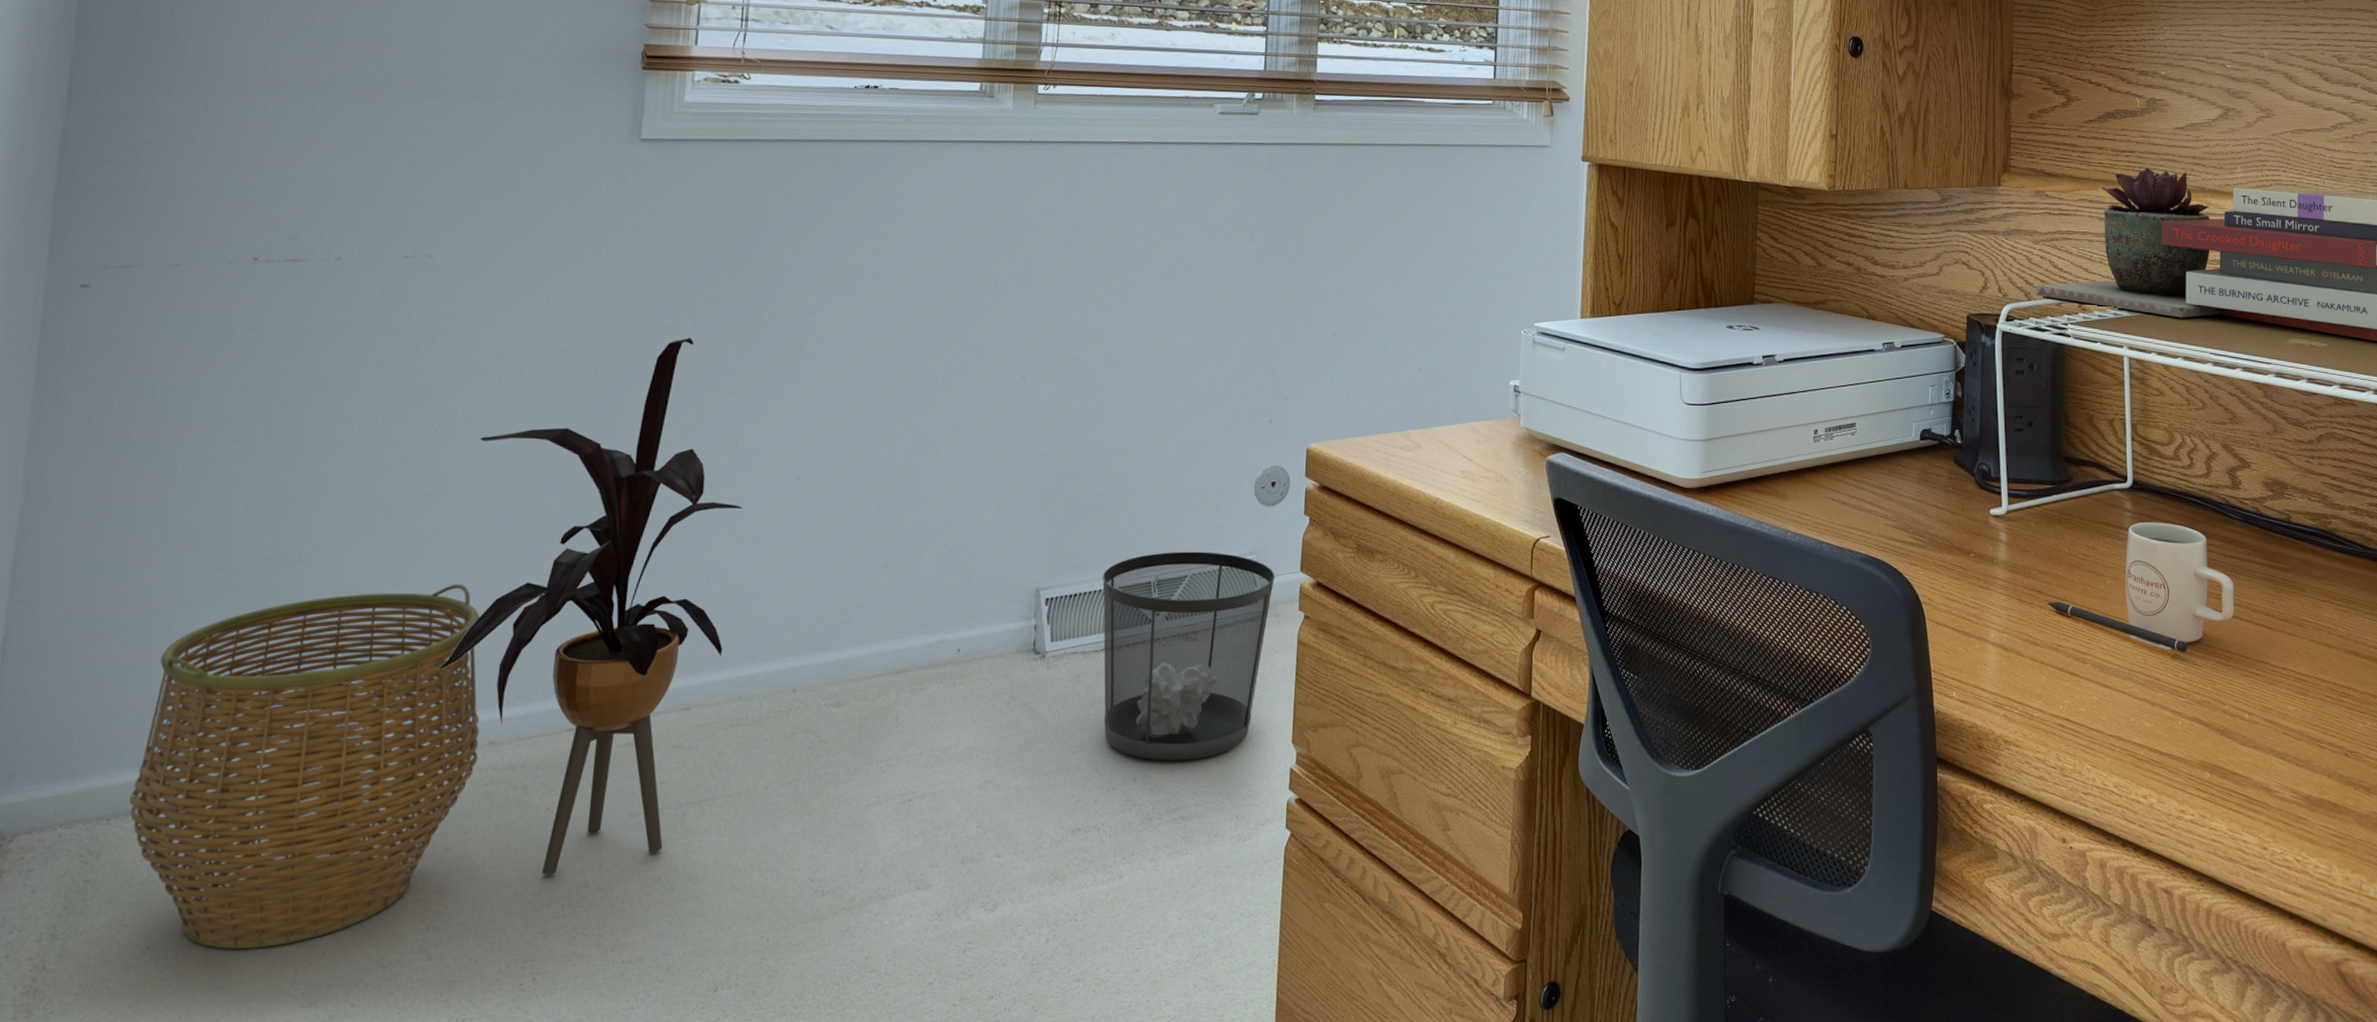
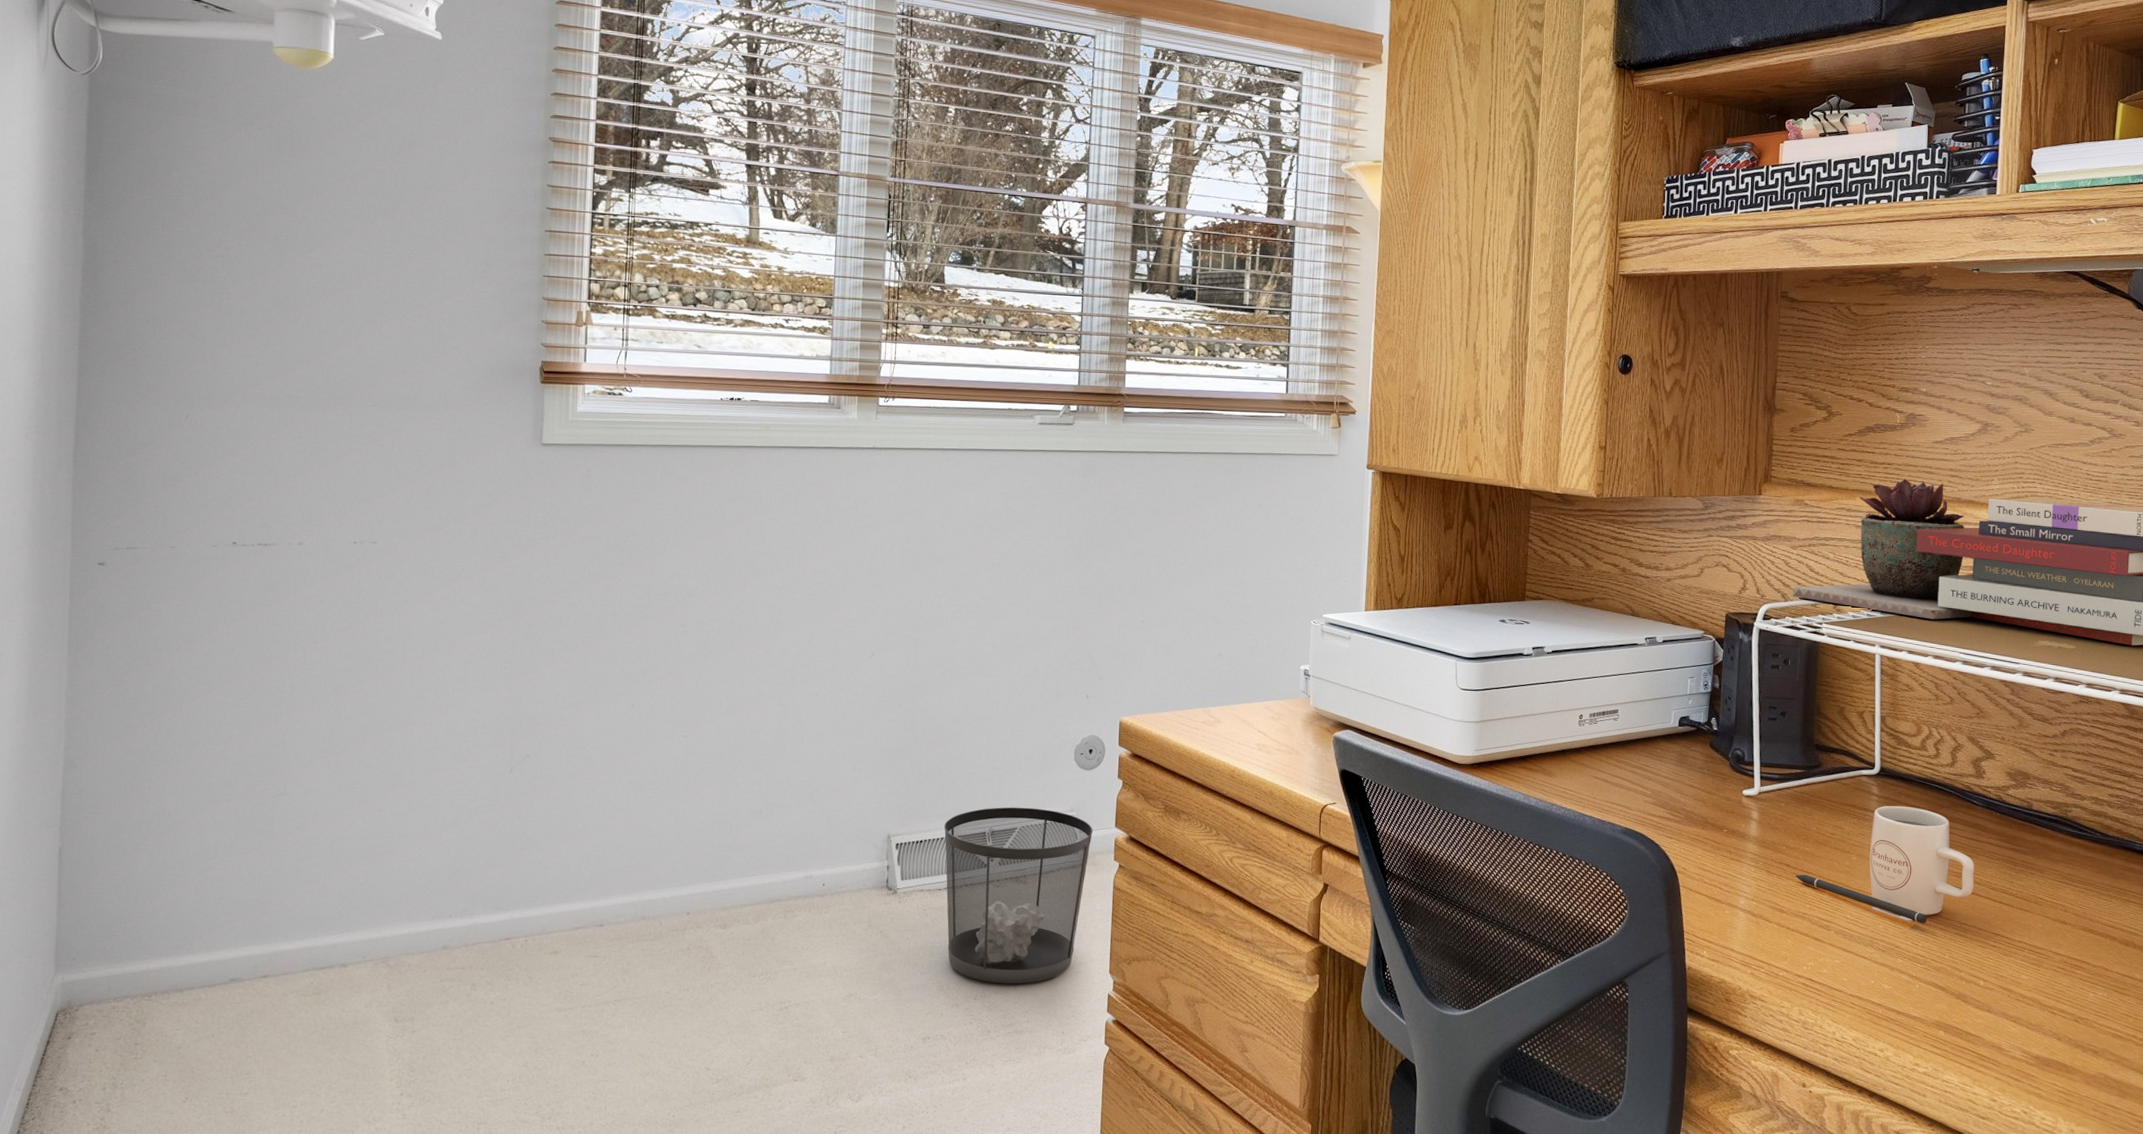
basket: present [128,584,480,950] -> none [164,816,435,1104]
house plant: present [437,338,743,875] -> none [398,615,640,1056]

